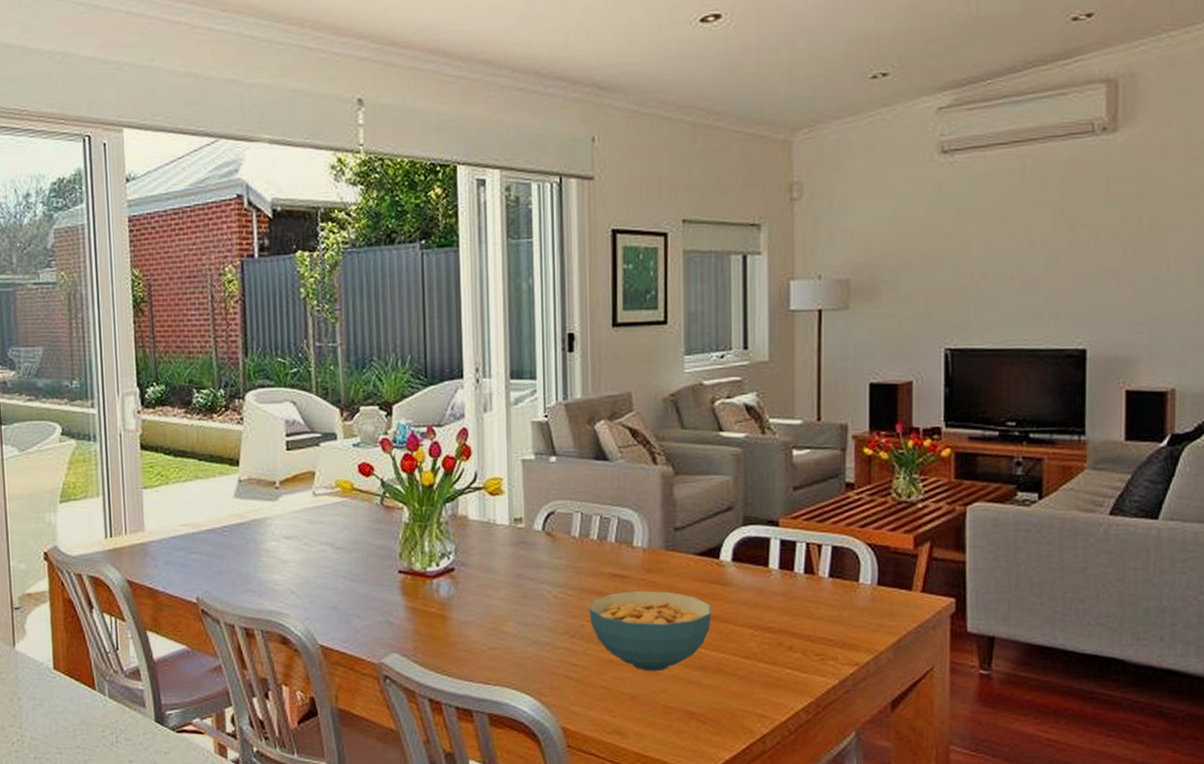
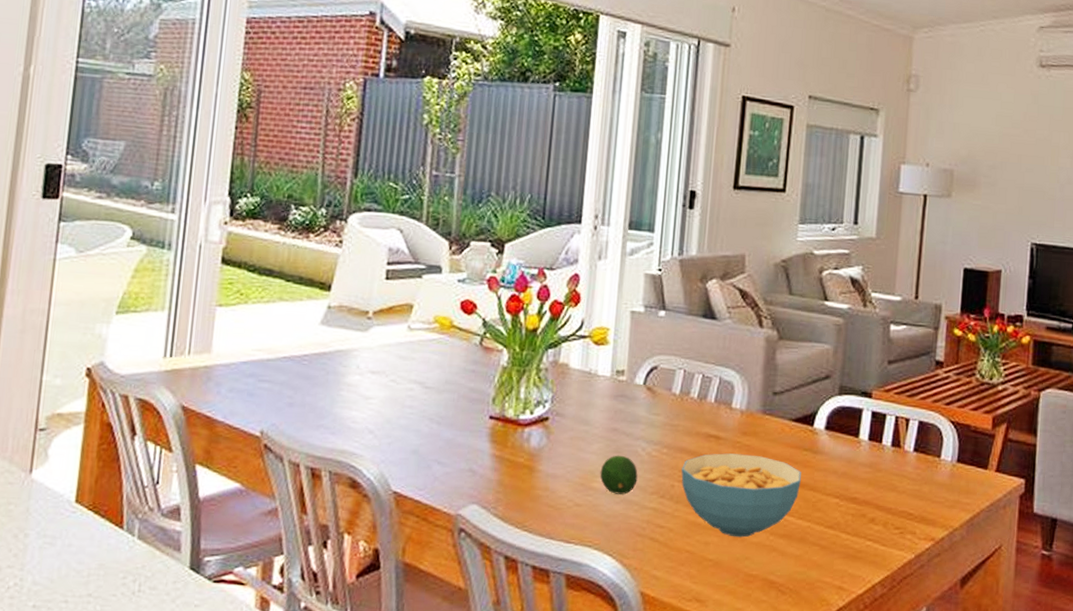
fruit: none [509,599,547,637] -> present [600,455,638,495]

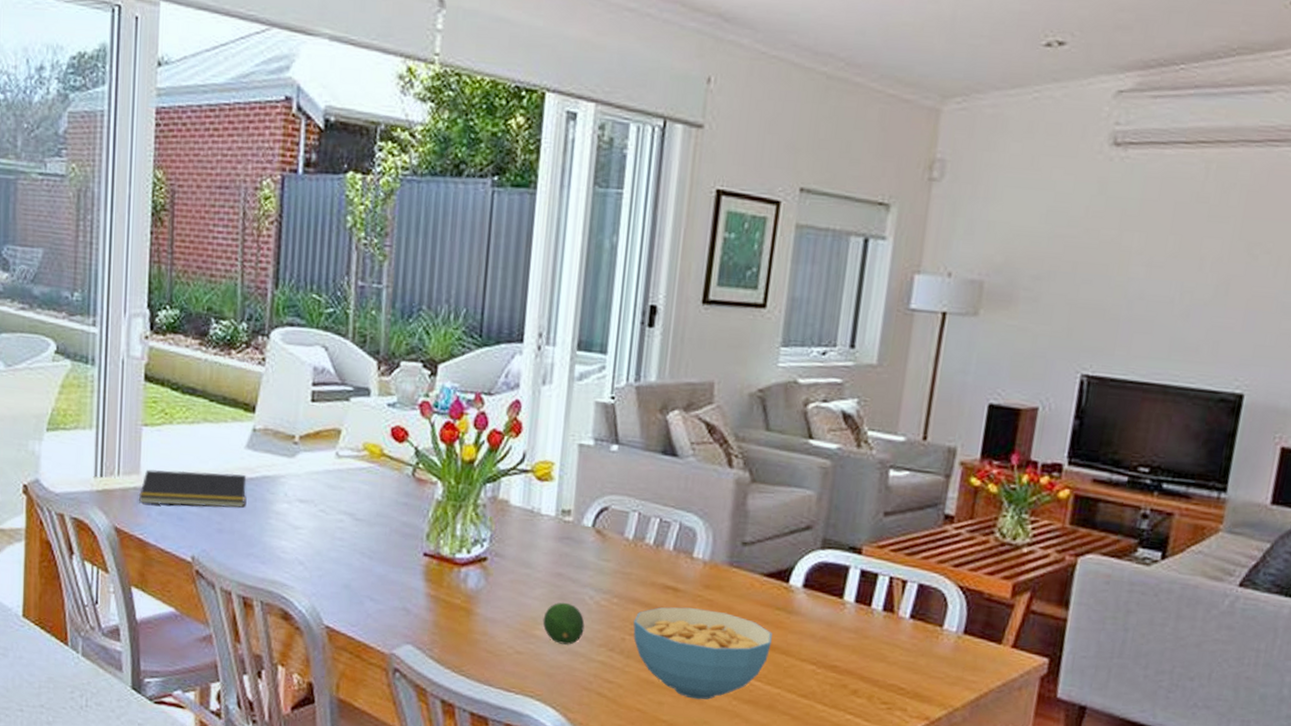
notepad: none [208,348,320,382] -> present [138,469,247,508]

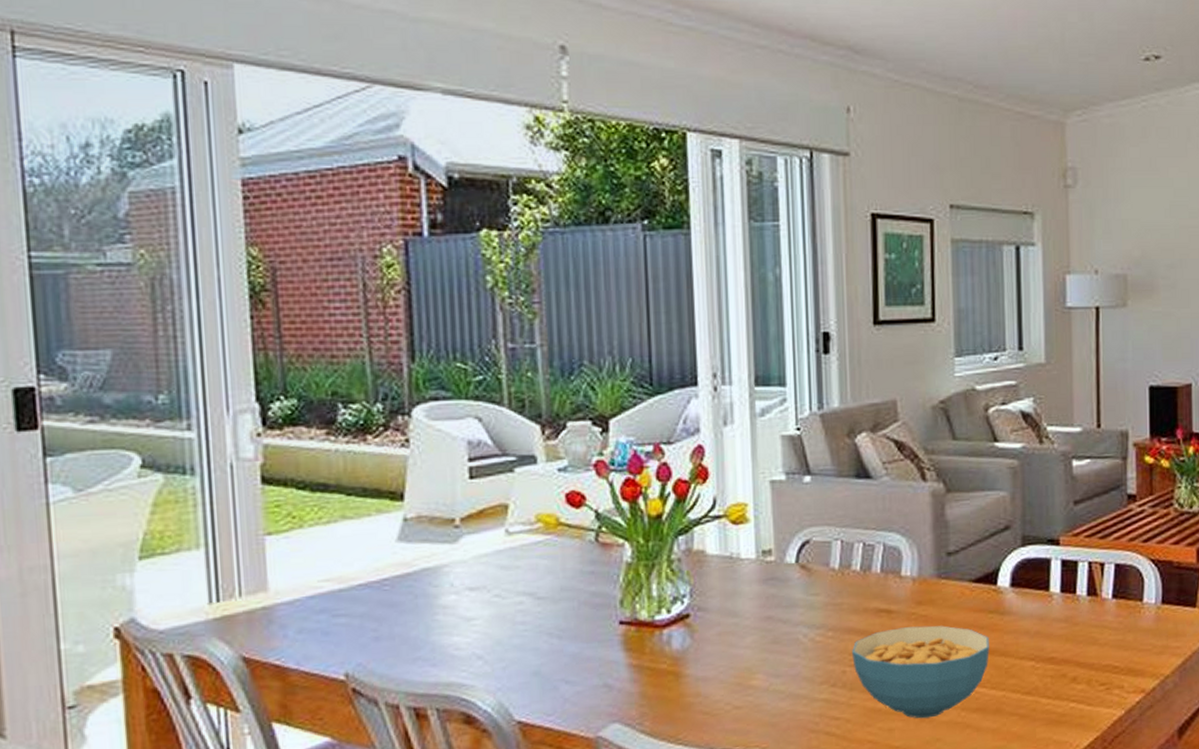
notepad: present [138,469,247,508] -> none [268,571,404,624]
fruit: present [542,602,585,645] -> none [758,645,803,690]

